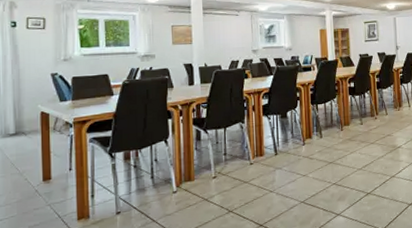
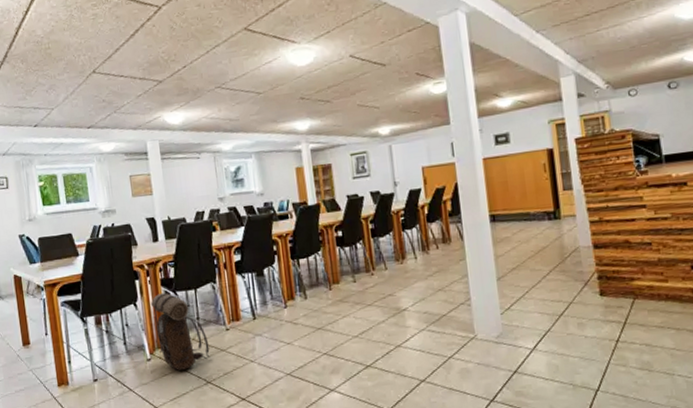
backpack: none [181,131,234,202] -> present [150,293,211,371]

